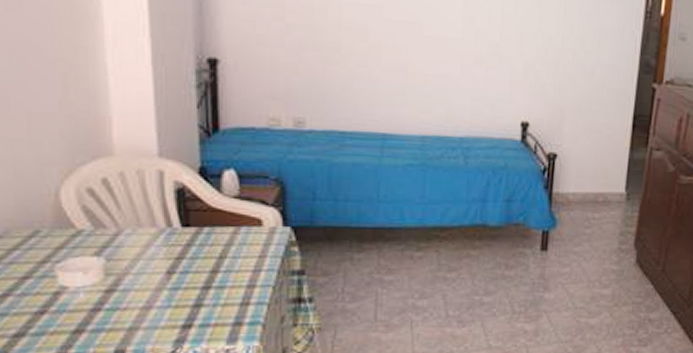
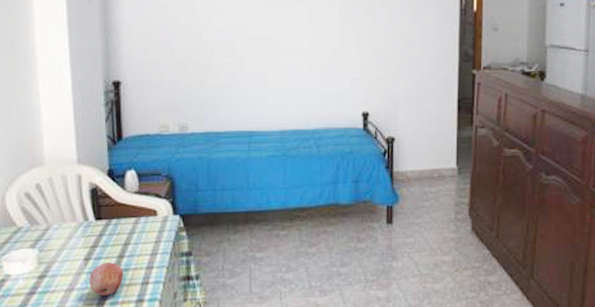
fruit: none [173,278,218,316] -> present [89,263,124,296]

